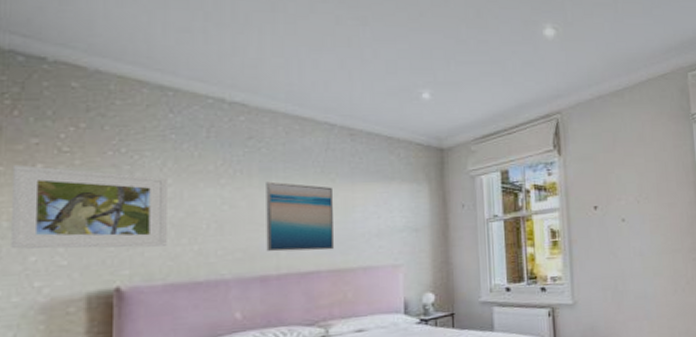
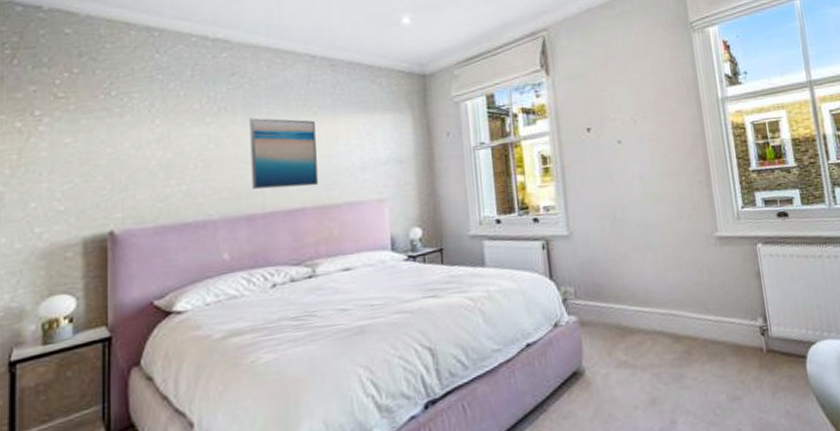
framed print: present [11,164,167,249] -> none [12,112,156,196]

